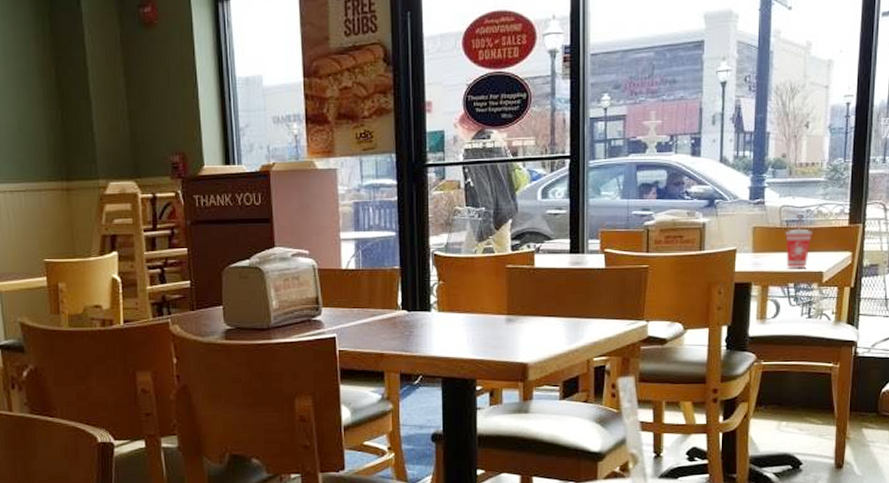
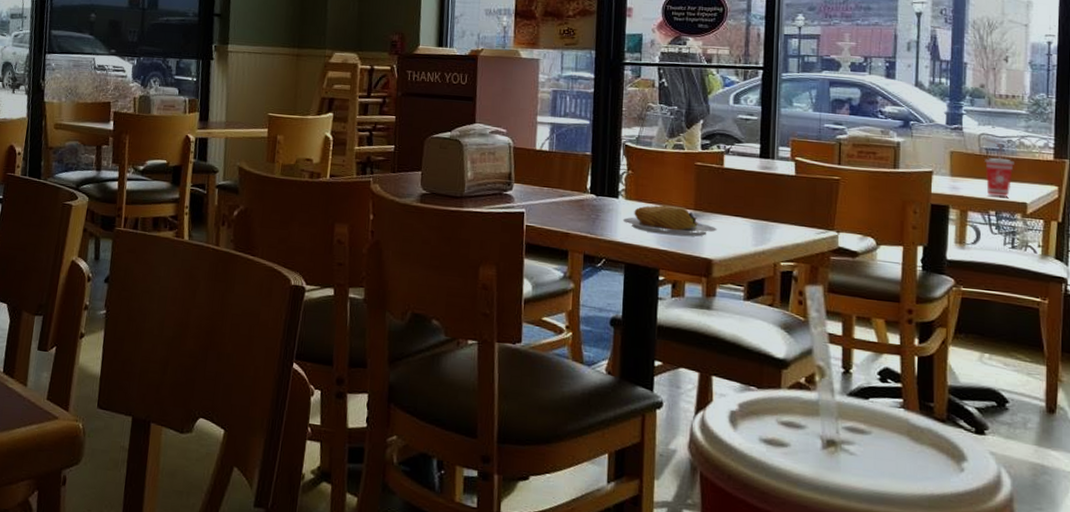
sandwich: none [436,313,531,344] -> present [622,204,717,237]

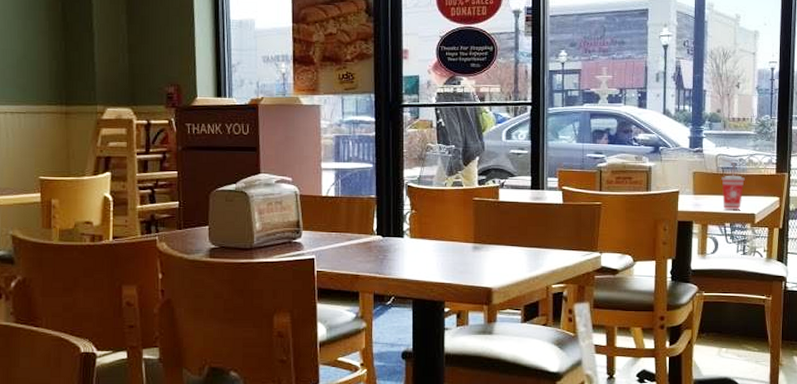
sandwich: present [622,204,717,237] -> none [408,240,495,269]

